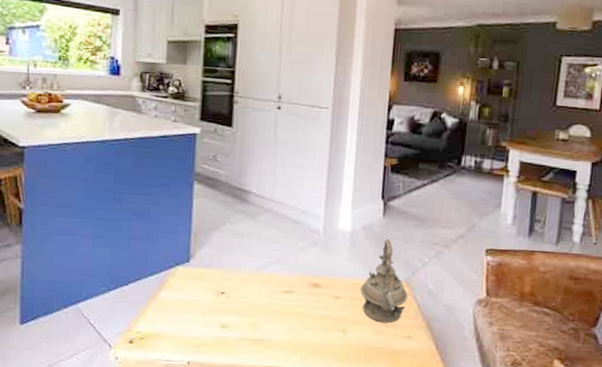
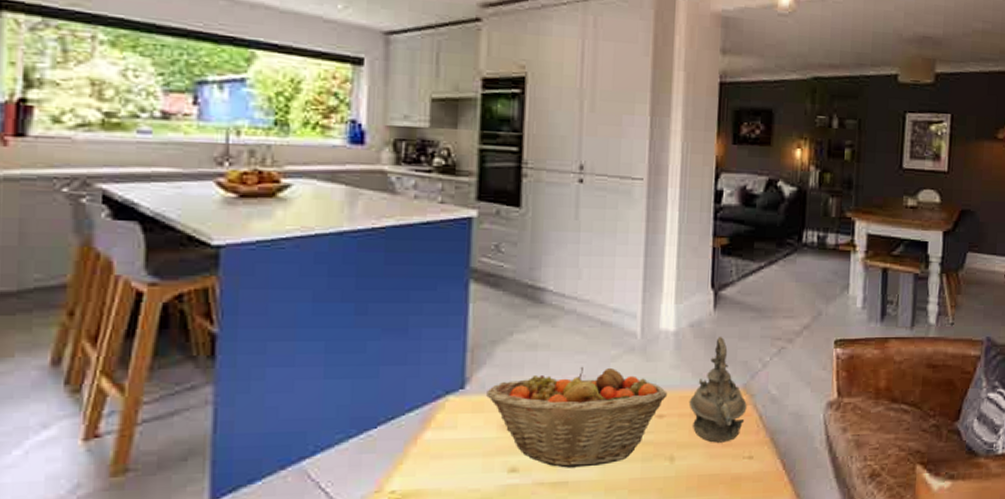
fruit basket: none [205,253,343,331] -> present [486,366,668,468]

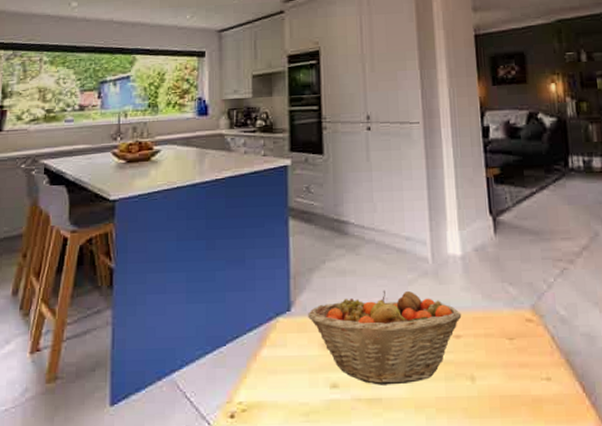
teapot: present [688,336,747,443] -> none [482,259,538,363]

